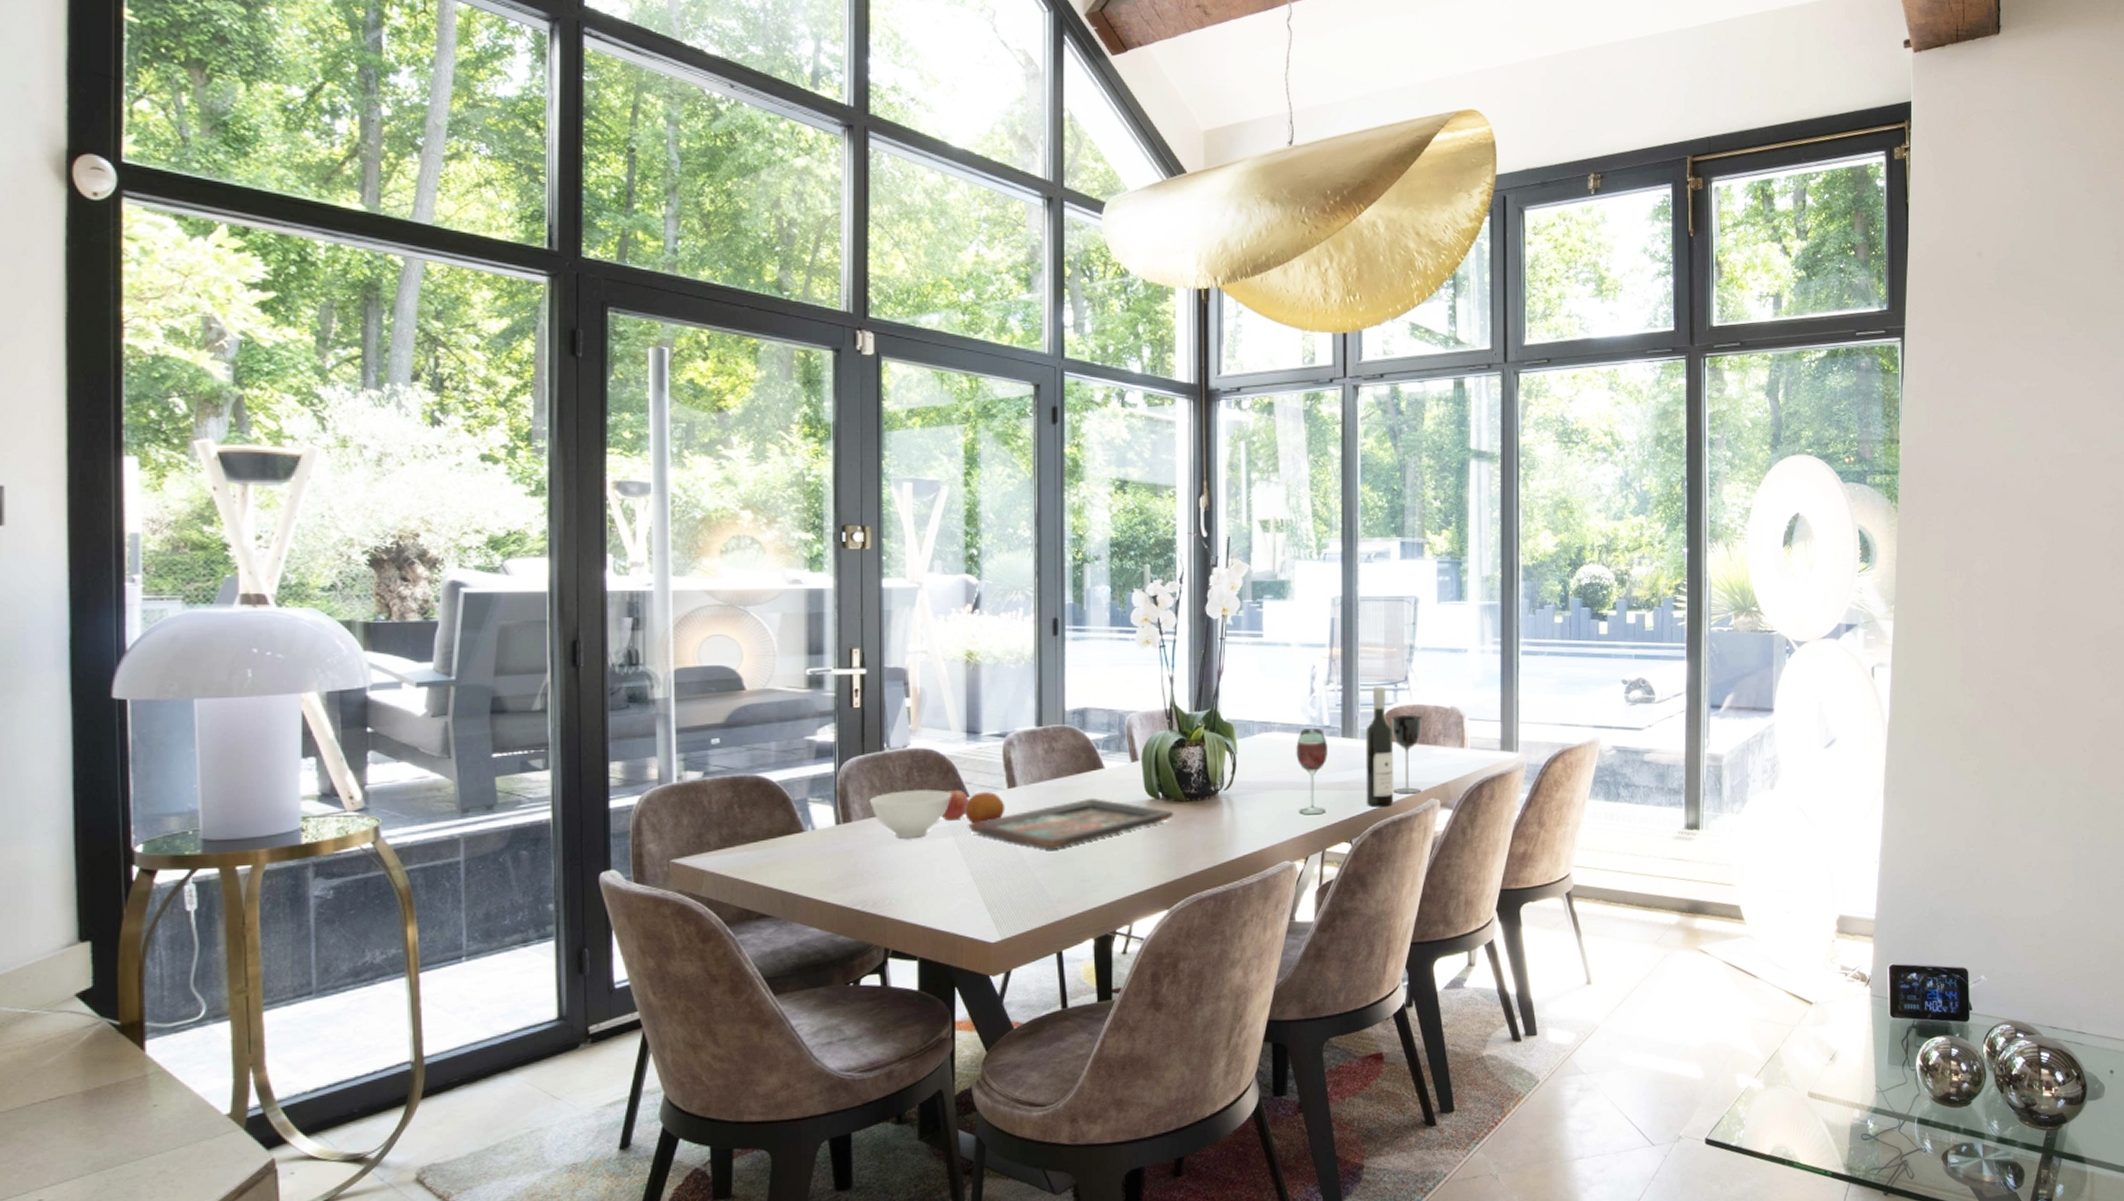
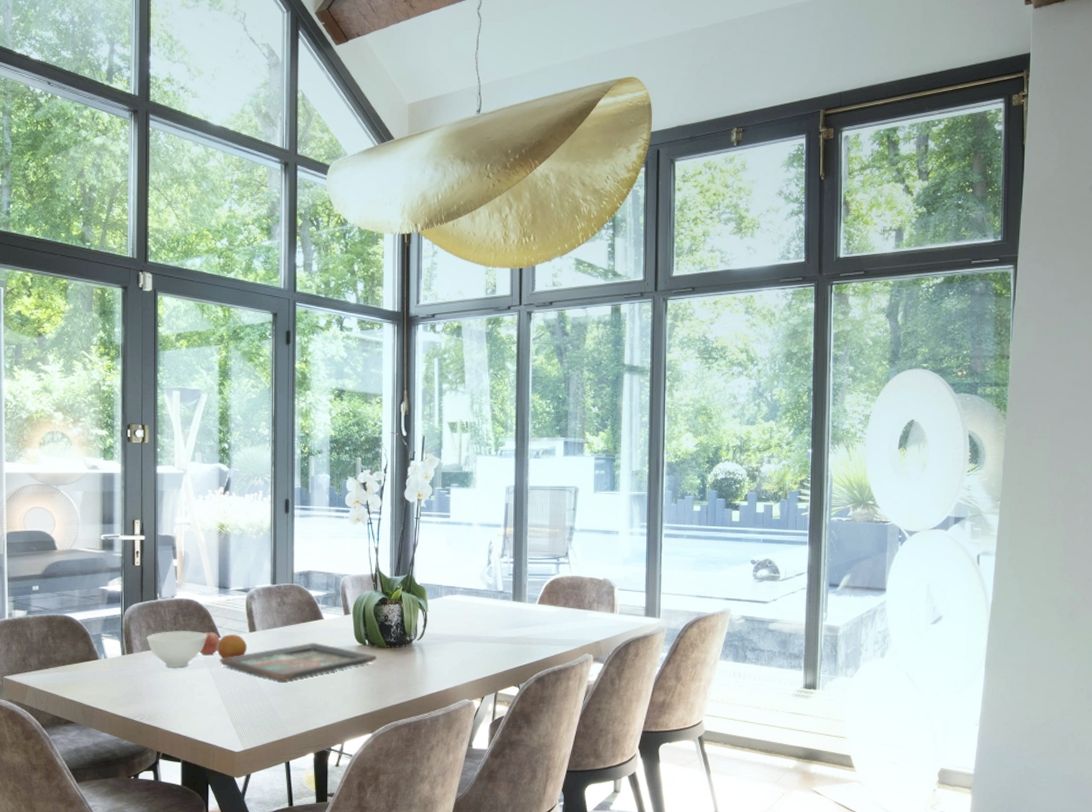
wineglass: present [1296,728,1328,815] -> none [475,593,501,663]
bottle: present [1365,686,1394,807] -> none [531,560,556,659]
wine glass: present [1391,715,1422,794] -> none [553,585,579,649]

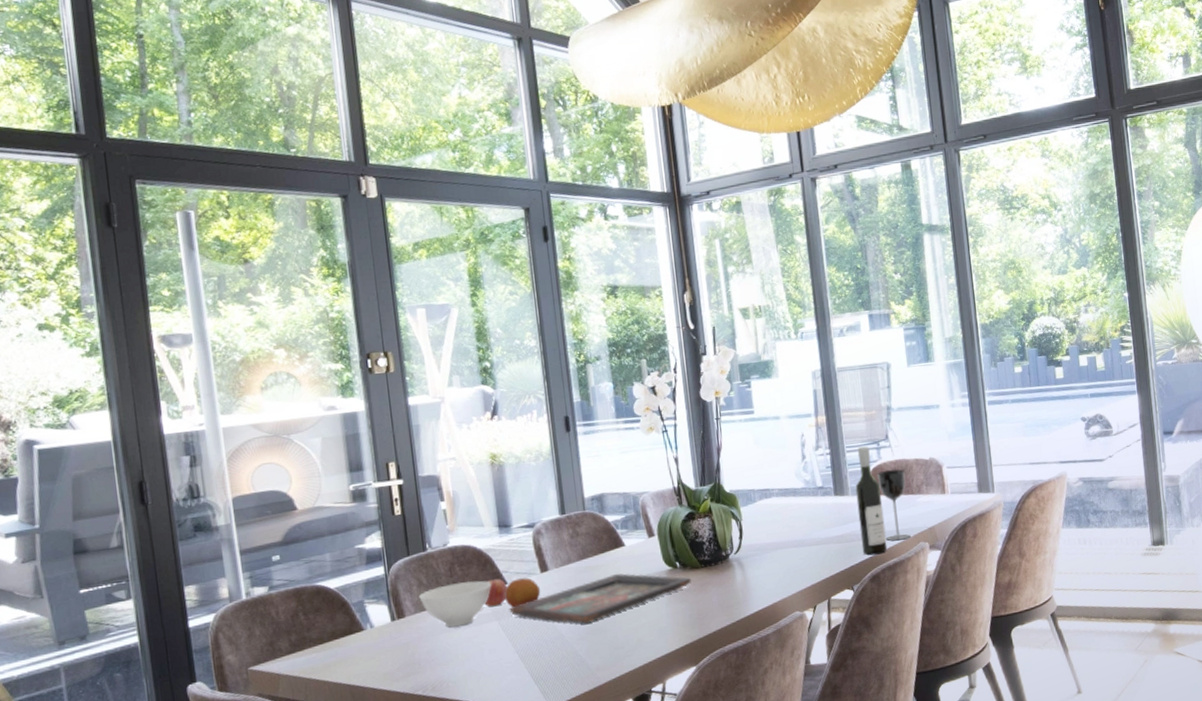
bottle: none [531,560,556,659] -> present [855,446,888,555]
wine glass: none [553,585,579,649] -> present [877,469,911,541]

